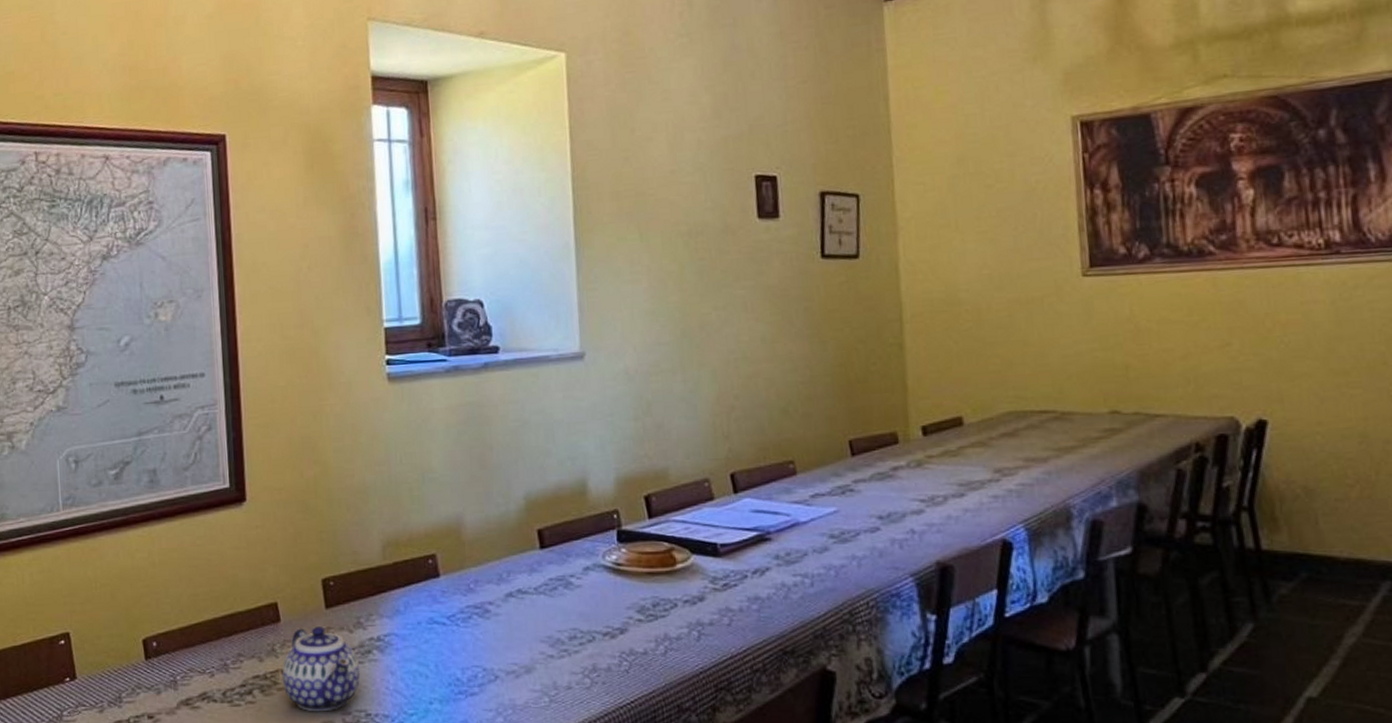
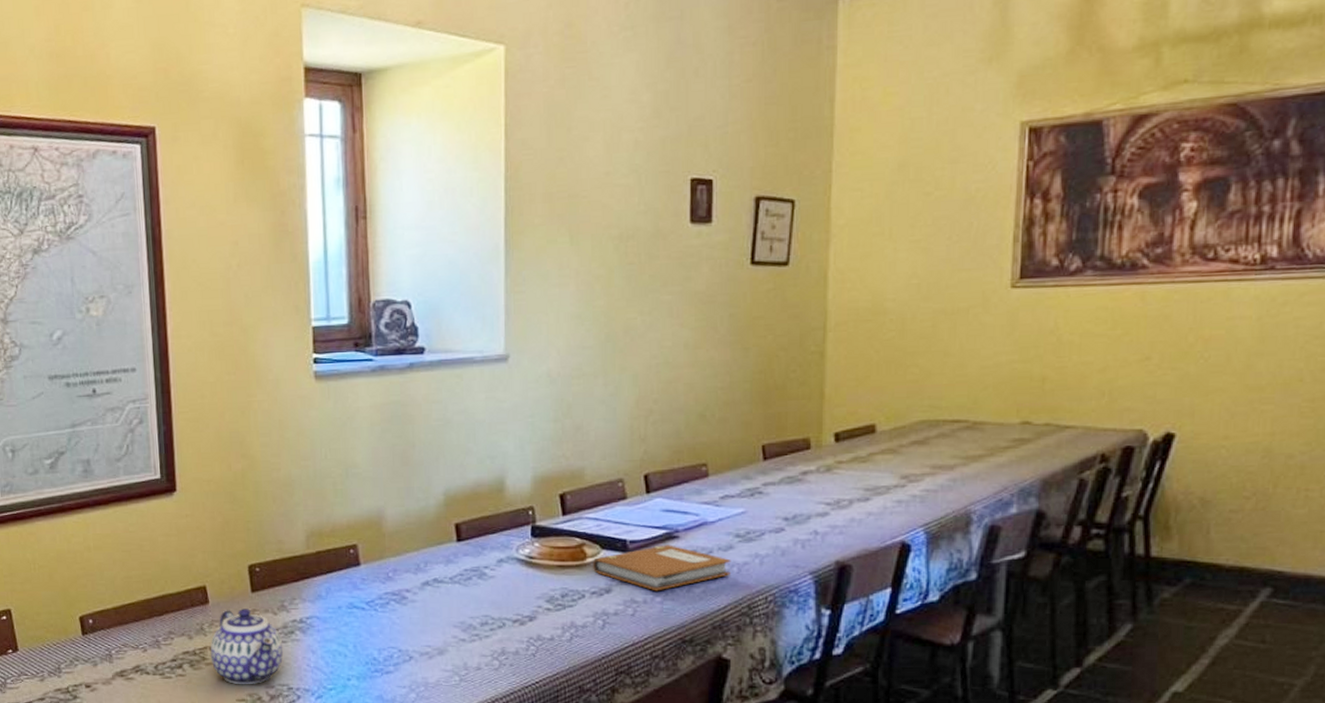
notebook: none [683,547,829,598] -> present [593,544,731,591]

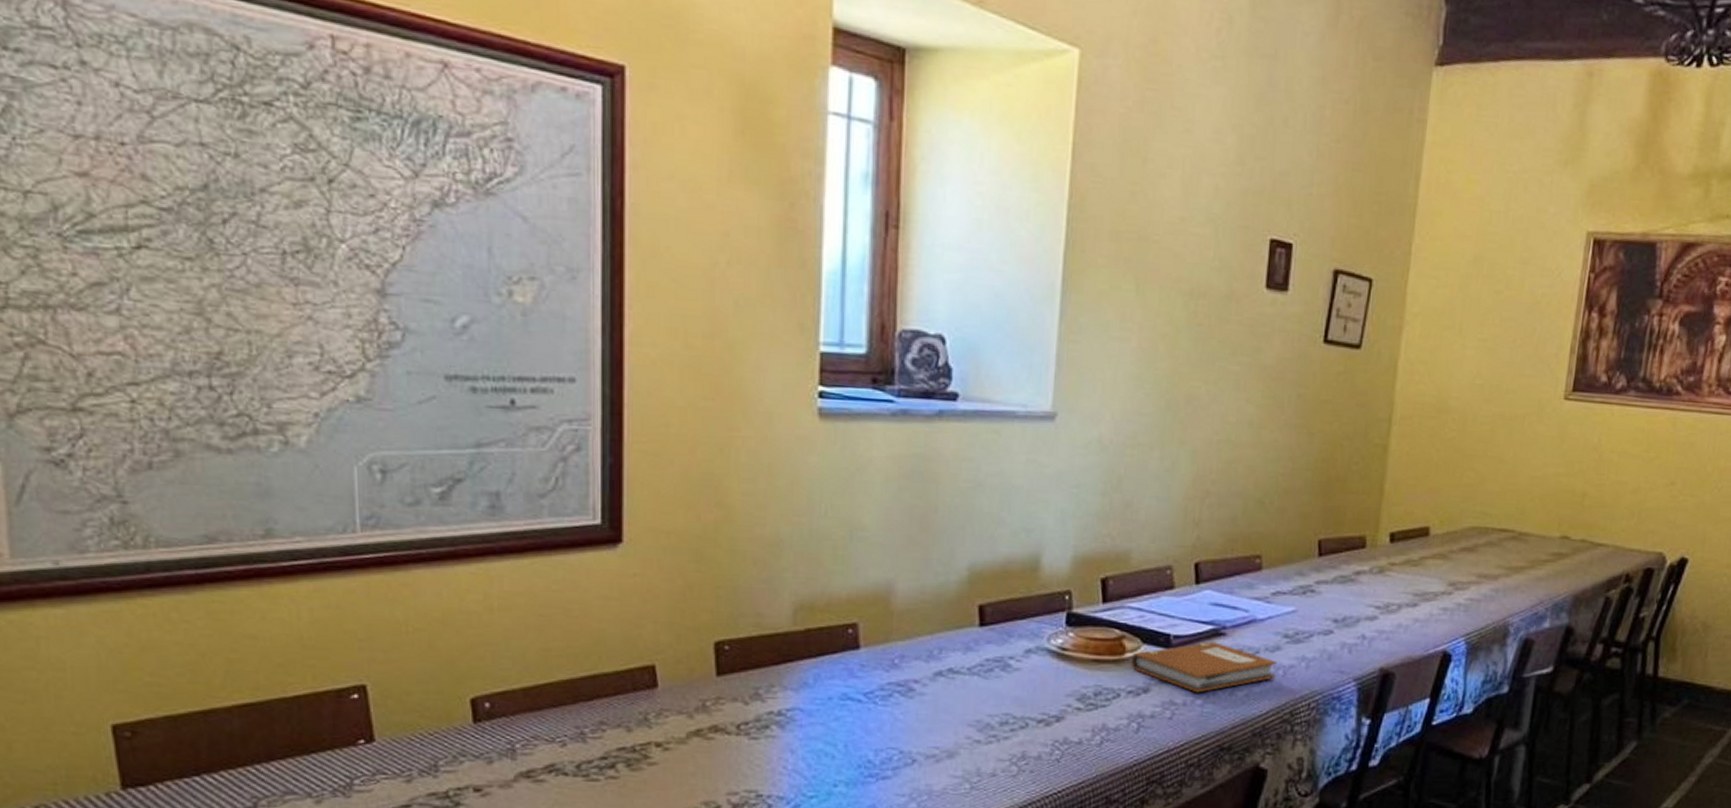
teapot: present [210,609,284,685] -> none [655,695,754,791]

